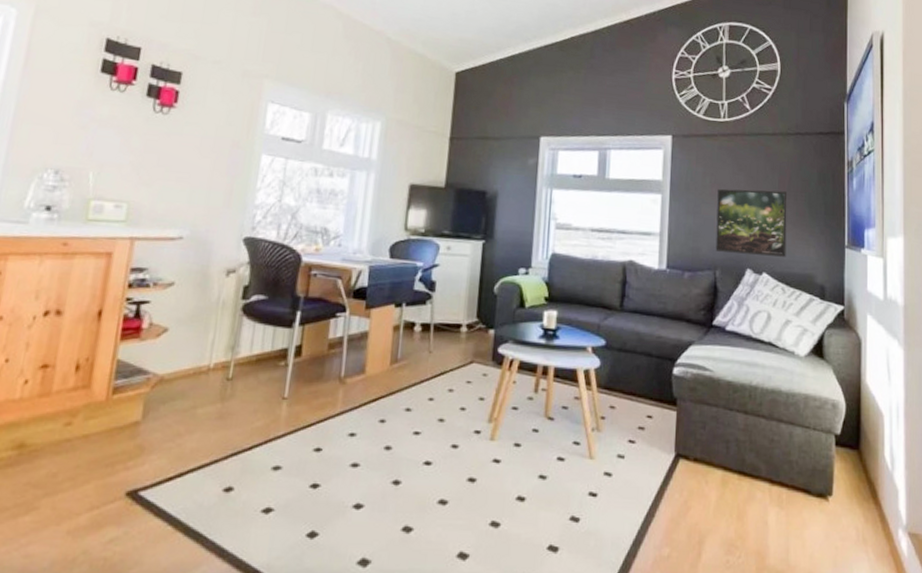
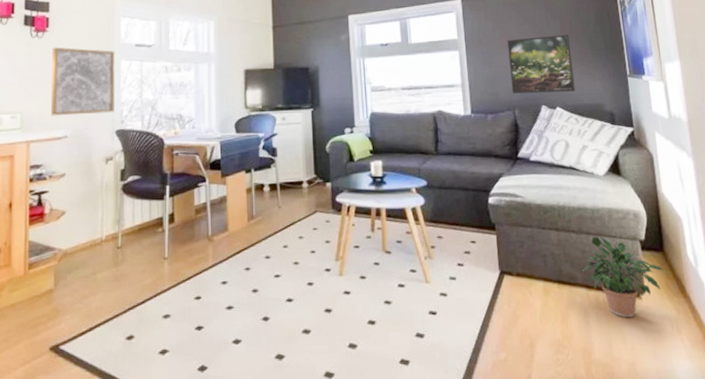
wall art: none [165,127,256,216] -> present [50,47,116,116]
potted plant: none [768,425,857,522] -> present [583,237,664,318]

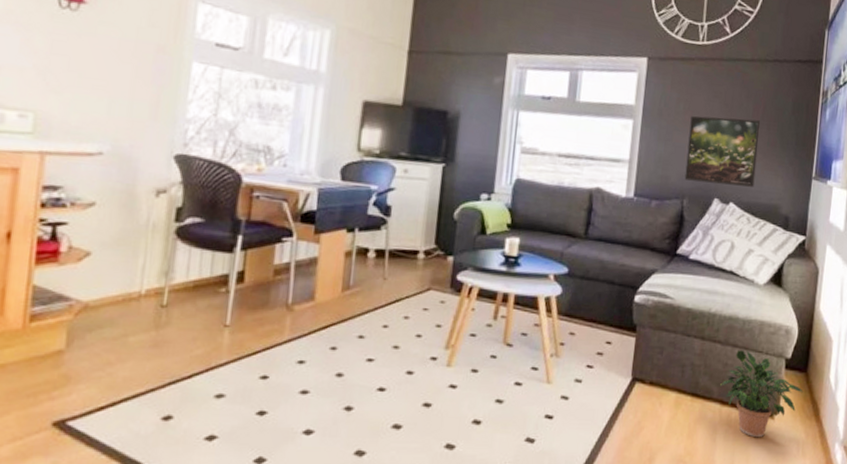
wall art: present [50,47,116,116] -> none [79,27,185,131]

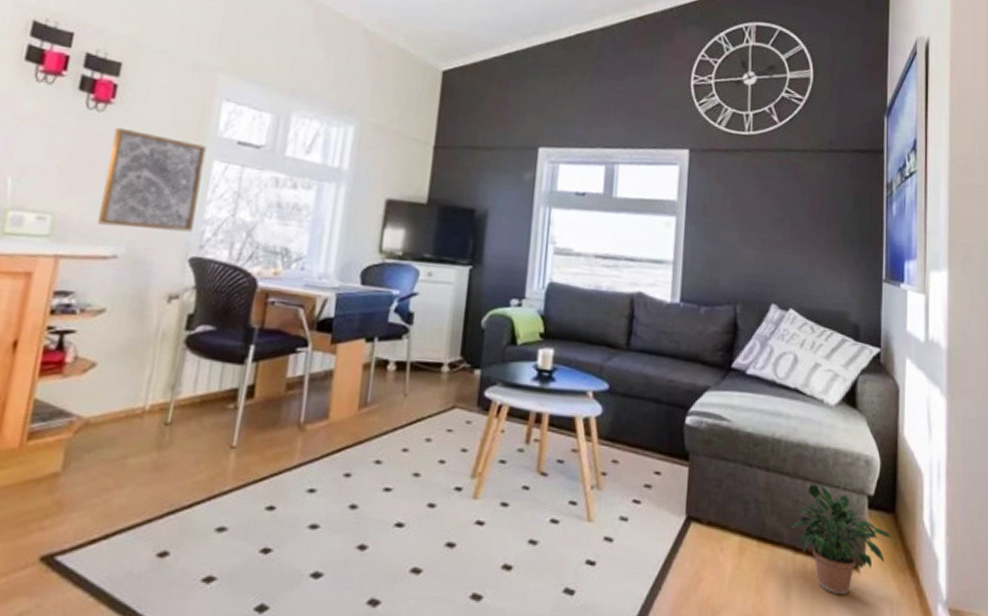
wall art: none [79,27,185,131] -> present [97,127,207,232]
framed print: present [684,115,761,187] -> none [736,211,819,291]

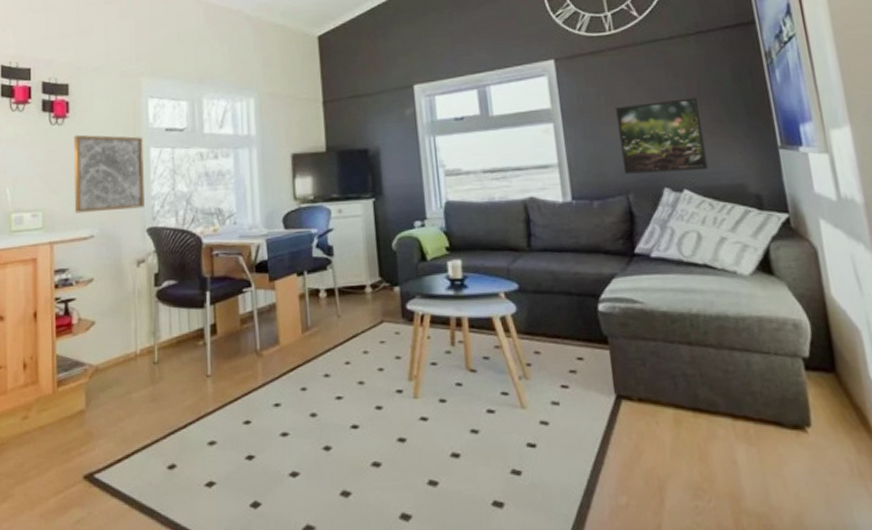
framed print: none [736,211,819,291] -> present [616,98,708,174]
potted plant: present [792,484,893,596] -> none [725,353,838,457]

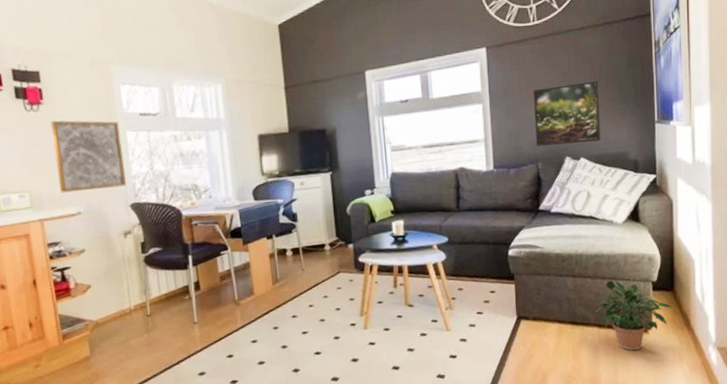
potted plant: none [725,353,838,457] -> present [595,280,672,351]

